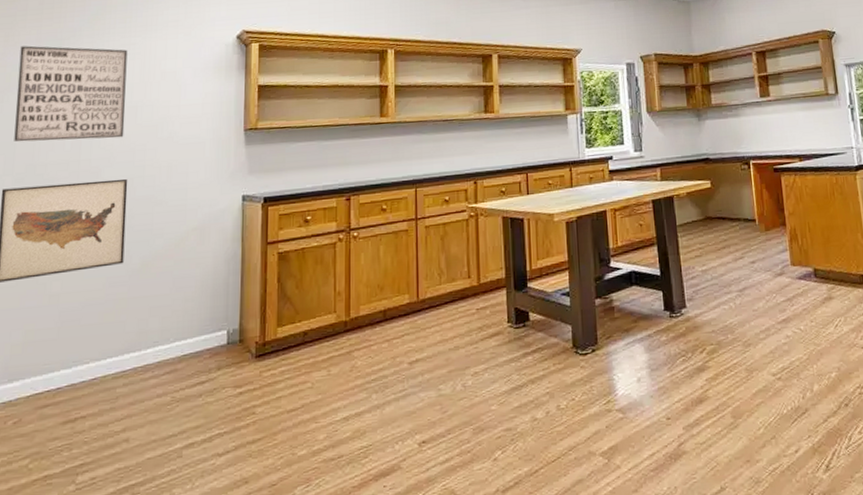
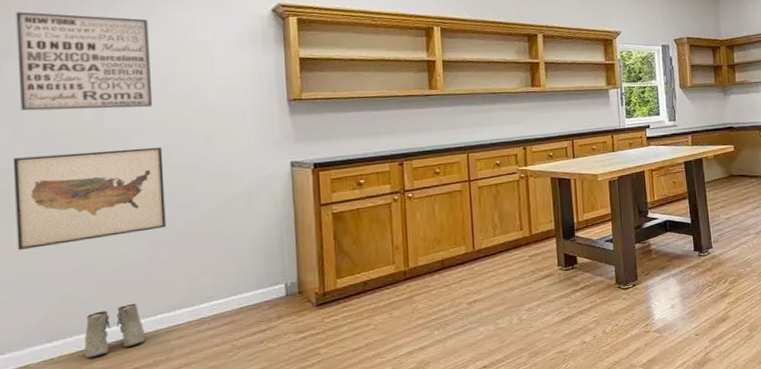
boots: none [38,344,94,403] -> present [83,303,146,359]

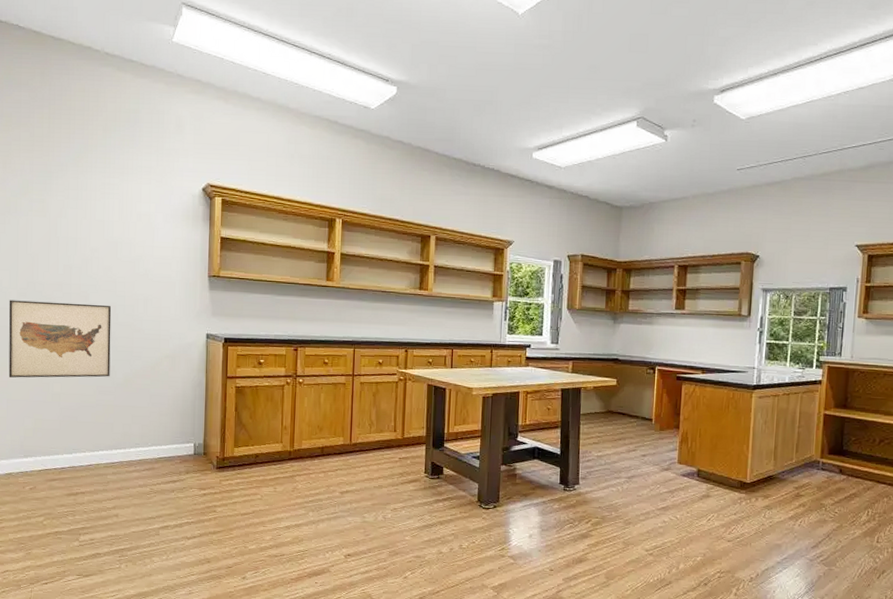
wall art: present [16,12,153,112] -> none [16,174,108,269]
boots: present [83,303,146,359] -> none [48,437,90,477]

